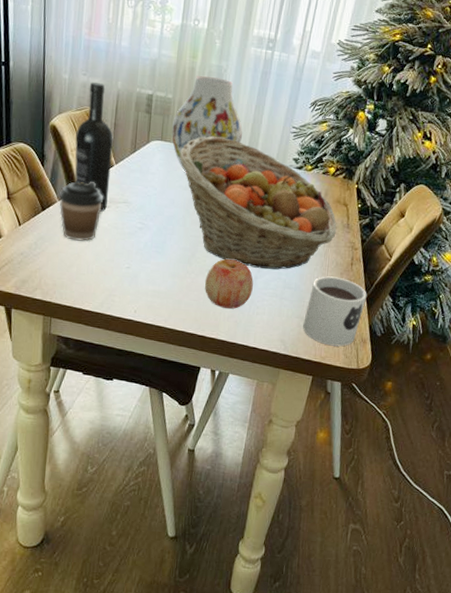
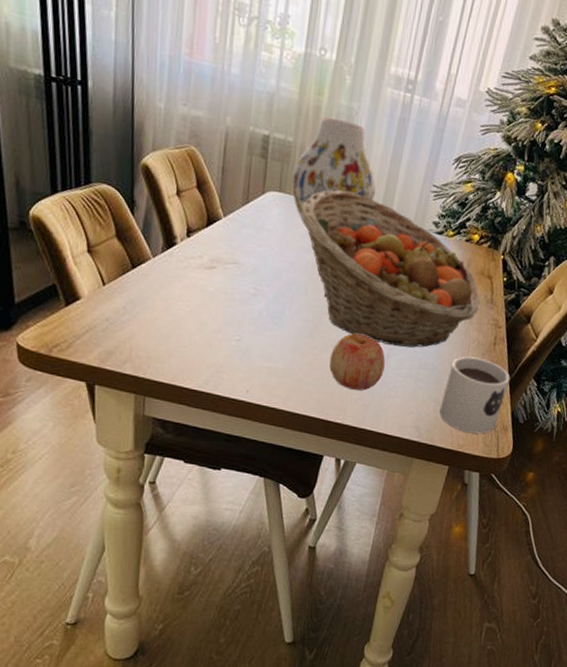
coffee cup: present [58,181,103,242] -> none [152,235,208,308]
wine bottle: present [75,82,113,212] -> none [173,115,221,273]

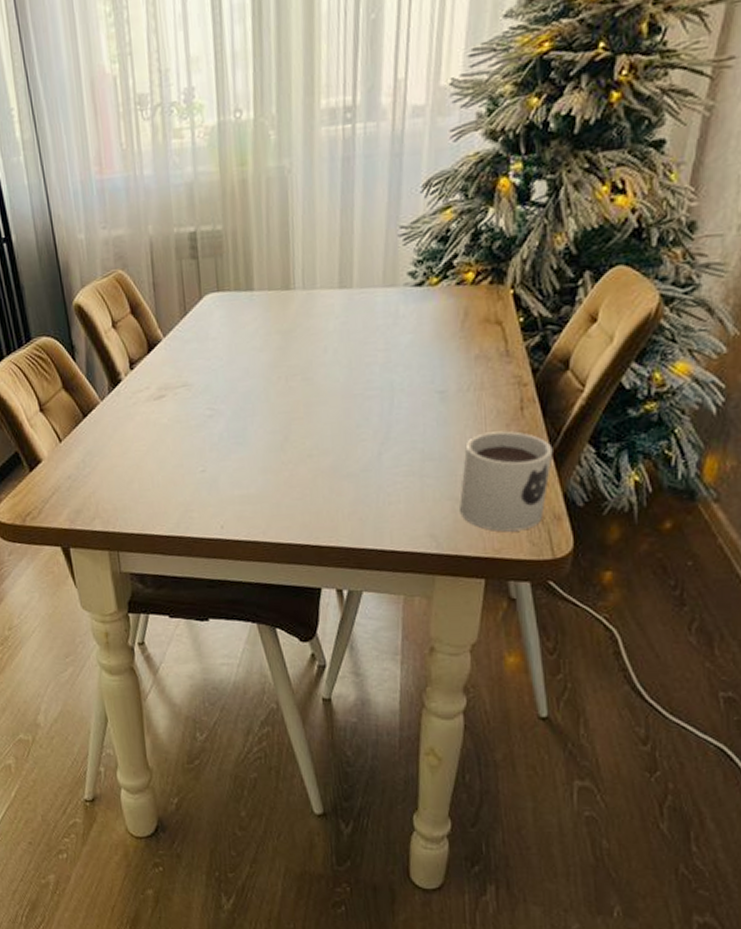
vase: present [292,117,376,231] -> none [228,183,328,327]
fruit basket: present [301,190,479,348] -> none [245,266,490,440]
apple: present [329,333,385,391] -> none [309,433,378,504]

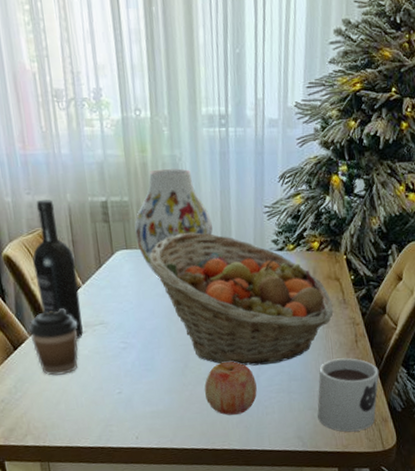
coffee cup: none [99,367,157,449] -> present [28,308,79,376]
wine bottle: none [107,233,162,404] -> present [32,199,83,339]
vase: none [228,183,328,327] -> present [134,168,213,278]
fruit basket: none [245,266,490,440] -> present [149,232,333,366]
apple: none [309,433,378,504] -> present [204,361,257,415]

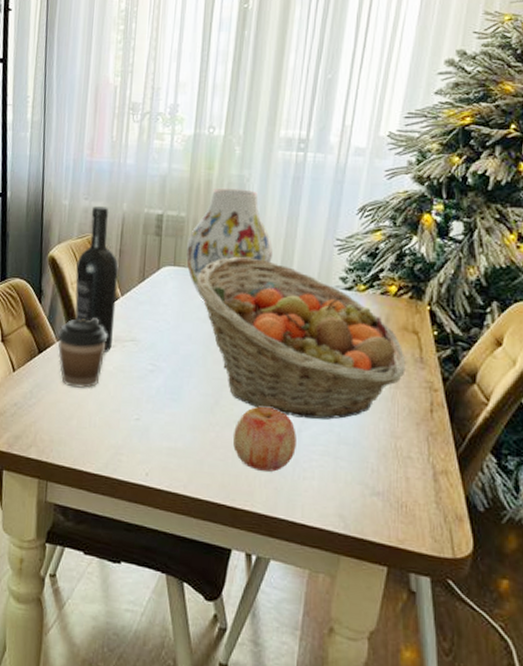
mug: present [317,357,379,432] -> none [369,427,458,526]

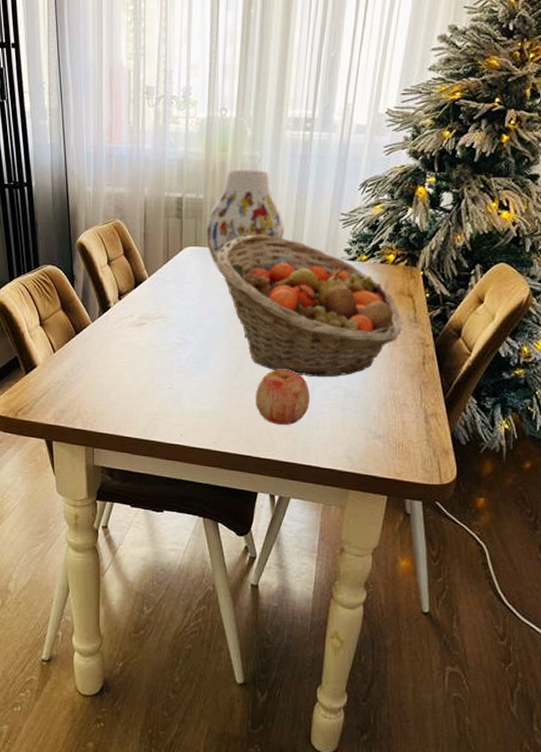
coffee cup: present [57,318,107,388] -> none [91,299,138,363]
wine bottle: present [75,207,119,352] -> none [105,192,144,330]

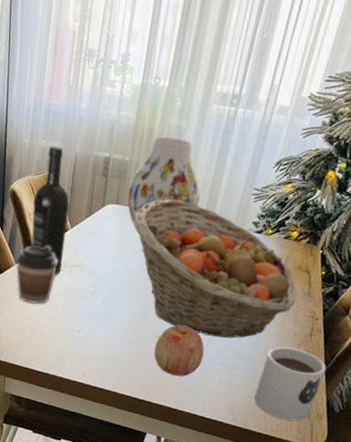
coffee cup: none [91,299,138,363] -> present [15,245,58,304]
wine bottle: none [105,192,144,330] -> present [31,146,70,275]
mug: none [372,380,445,460] -> present [254,346,327,421]

